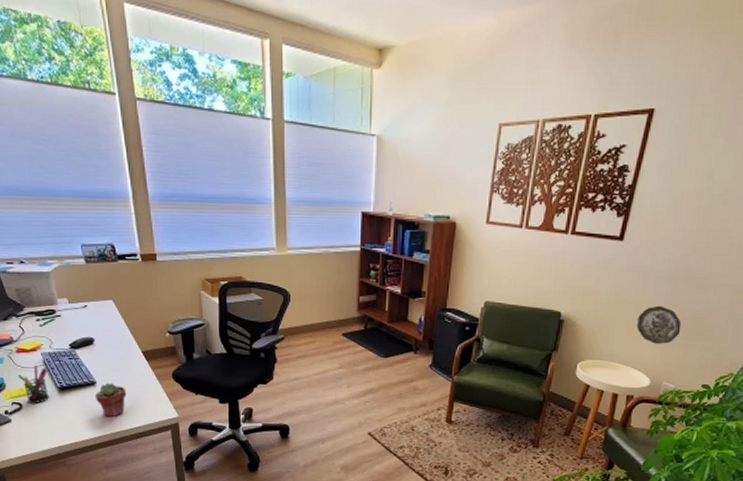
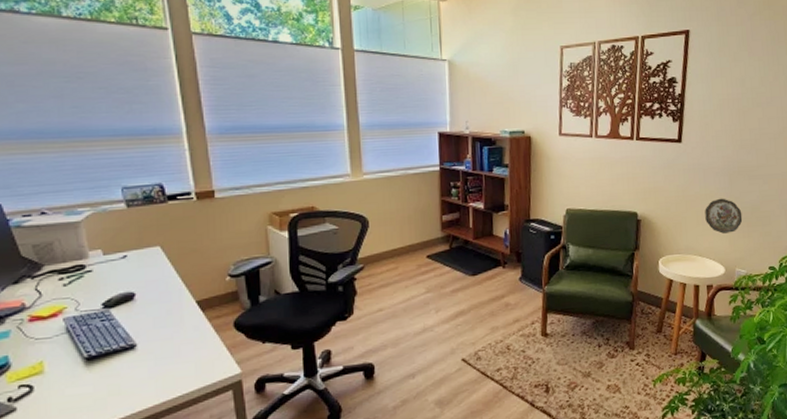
pen holder: present [17,366,49,403] -> none [28,335,71,383]
potted succulent: present [94,383,127,417] -> none [134,343,176,386]

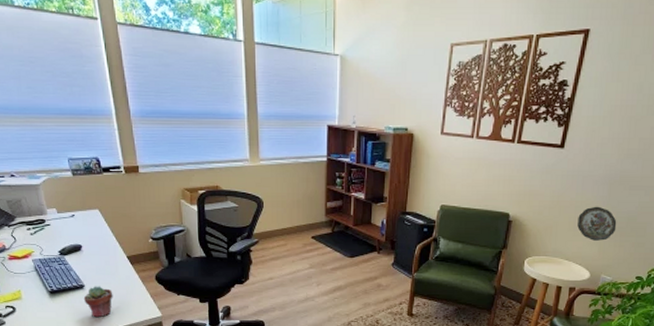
potted succulent: none [134,343,176,386] -> present [83,286,113,318]

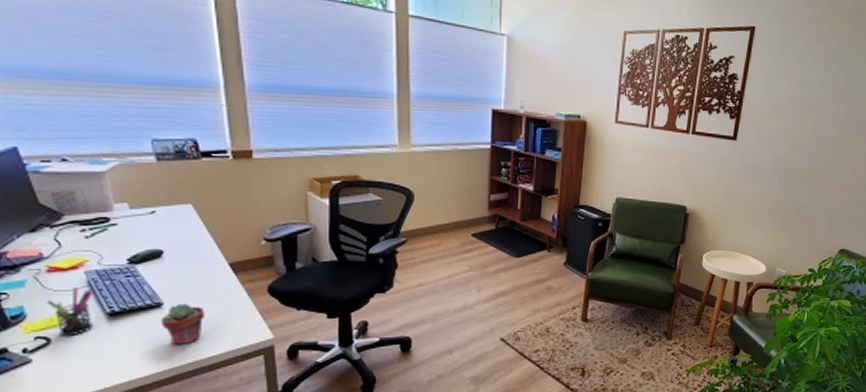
pen holder: none [10,272,40,306] -> present [45,288,92,336]
decorative plate: present [577,206,617,241] -> none [752,198,788,233]

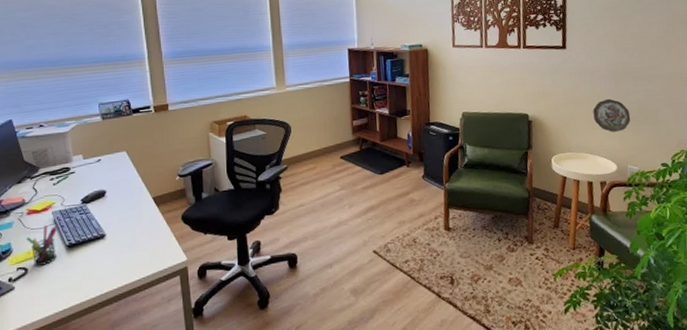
potted succulent: present [160,303,205,346] -> none [103,233,136,271]
decorative plate: none [752,198,788,233] -> present [593,98,631,132]

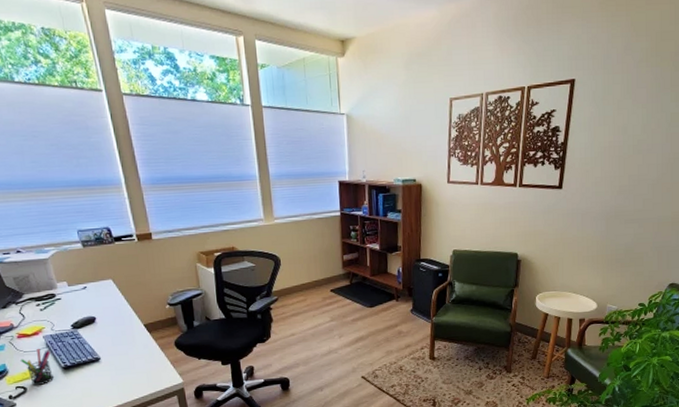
decorative plate: present [593,98,631,132] -> none [581,240,617,273]

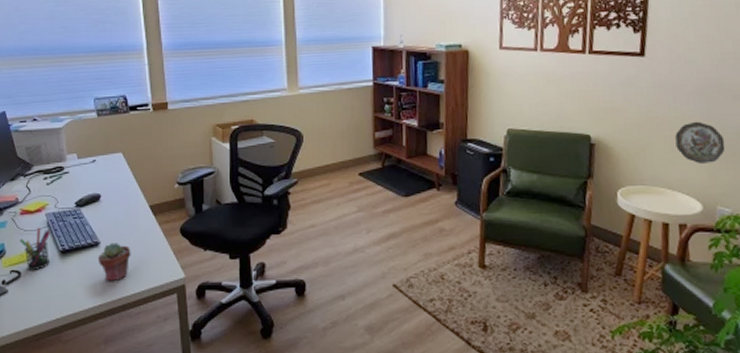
potted succulent: none [99,357,131,391] -> present [97,242,131,282]
decorative plate: none [581,240,617,273] -> present [675,121,726,164]

